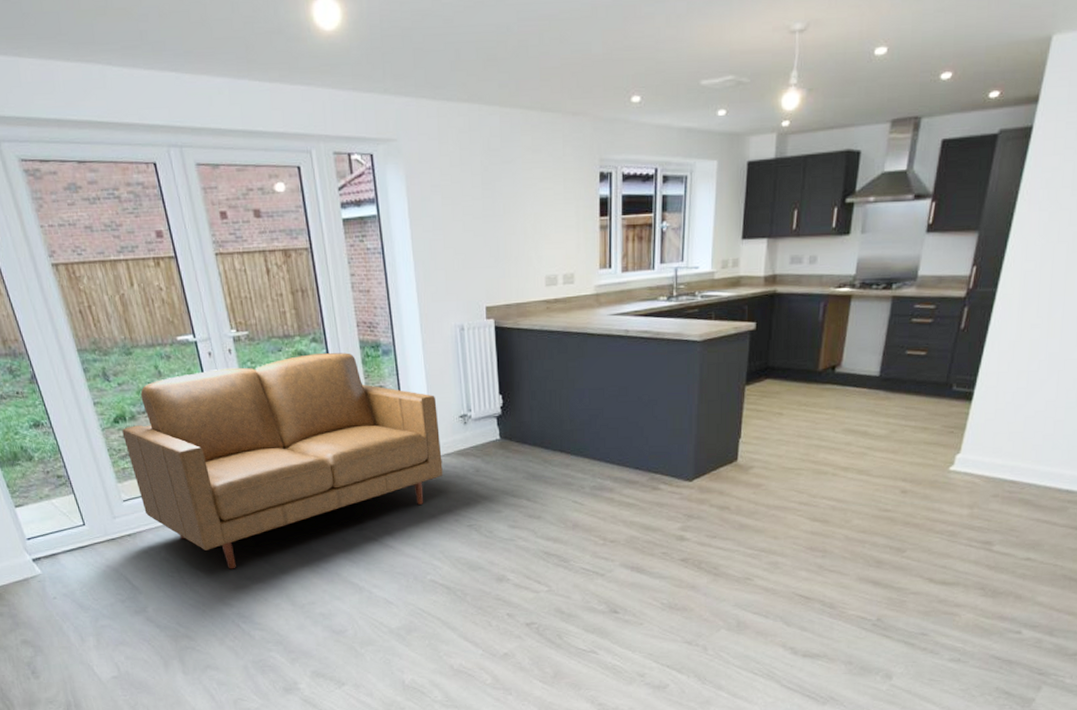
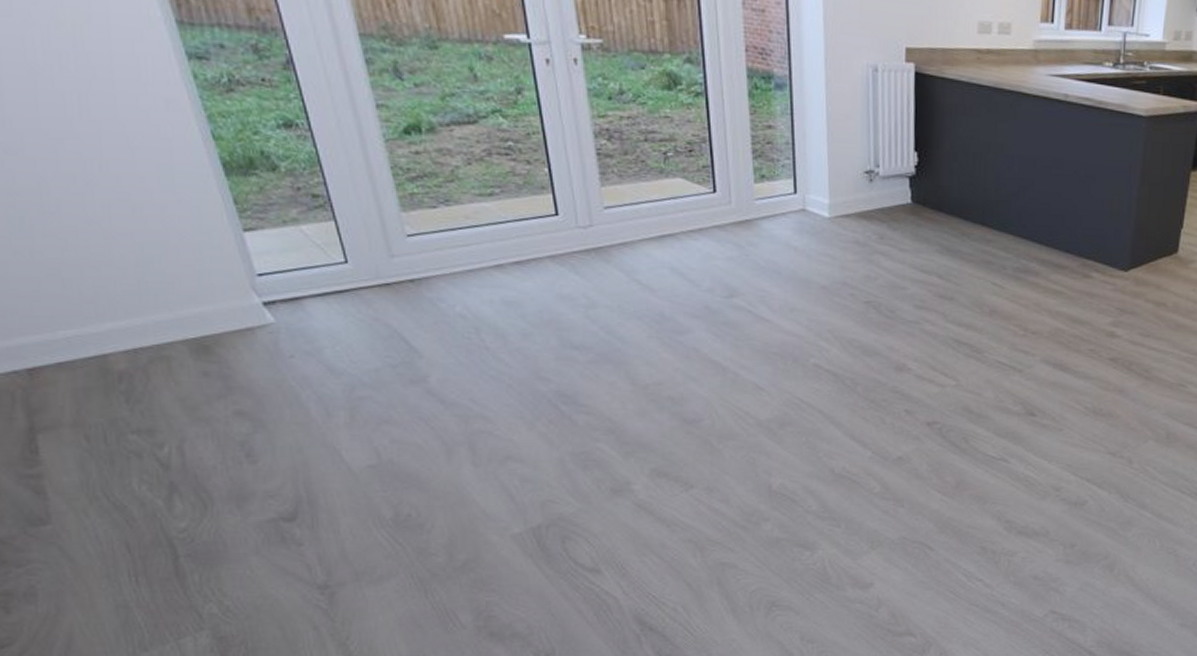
sofa: present [122,353,443,569] -> none [414,77,840,335]

